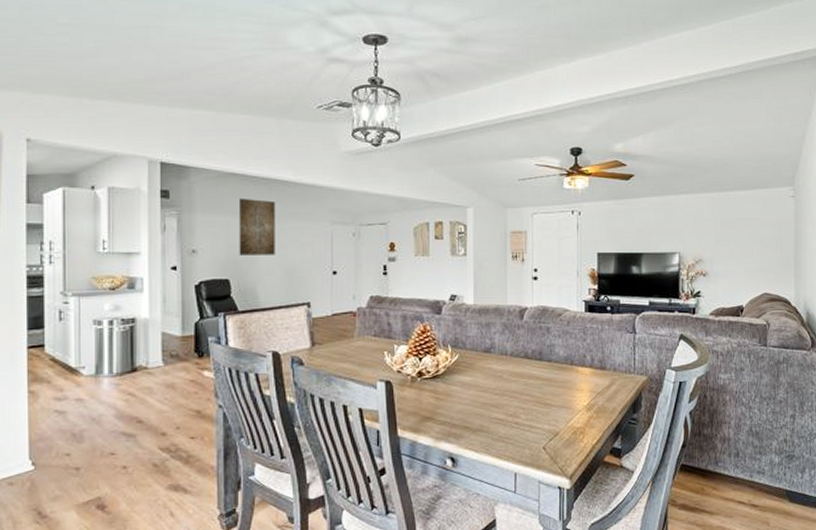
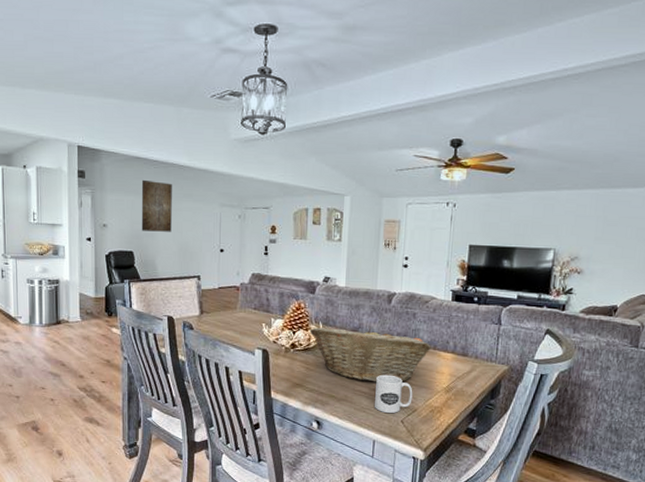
fruit basket: none [437,345,568,407] -> present [309,326,431,383]
mug: none [512,397,553,441] -> present [374,374,413,414]

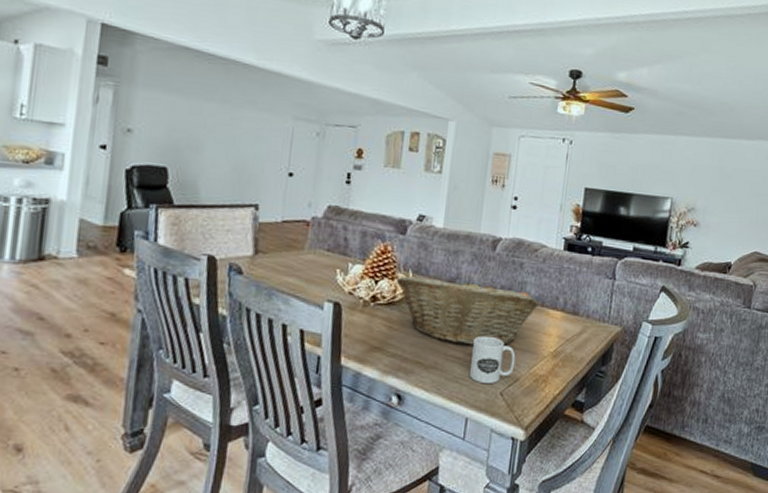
wall art: present [141,179,172,232] -> none [182,76,231,146]

